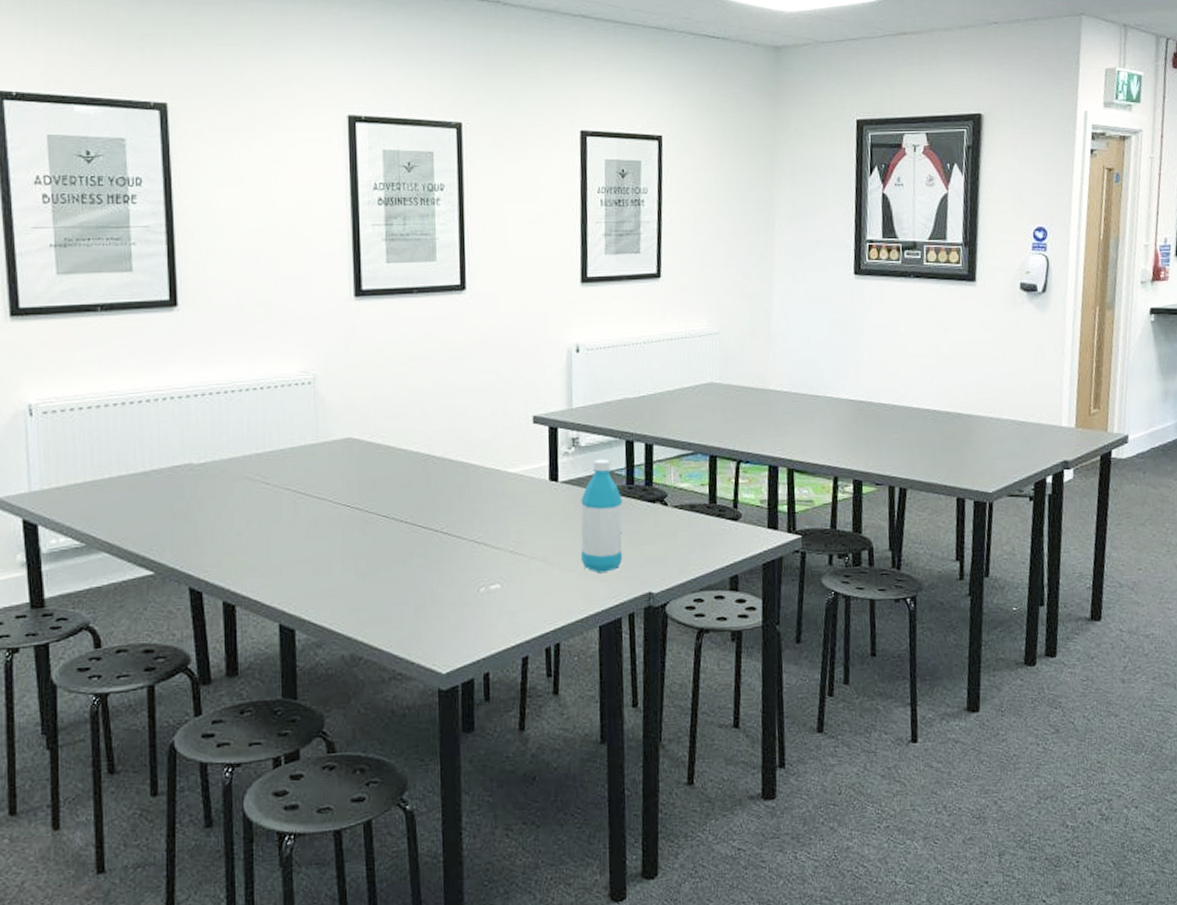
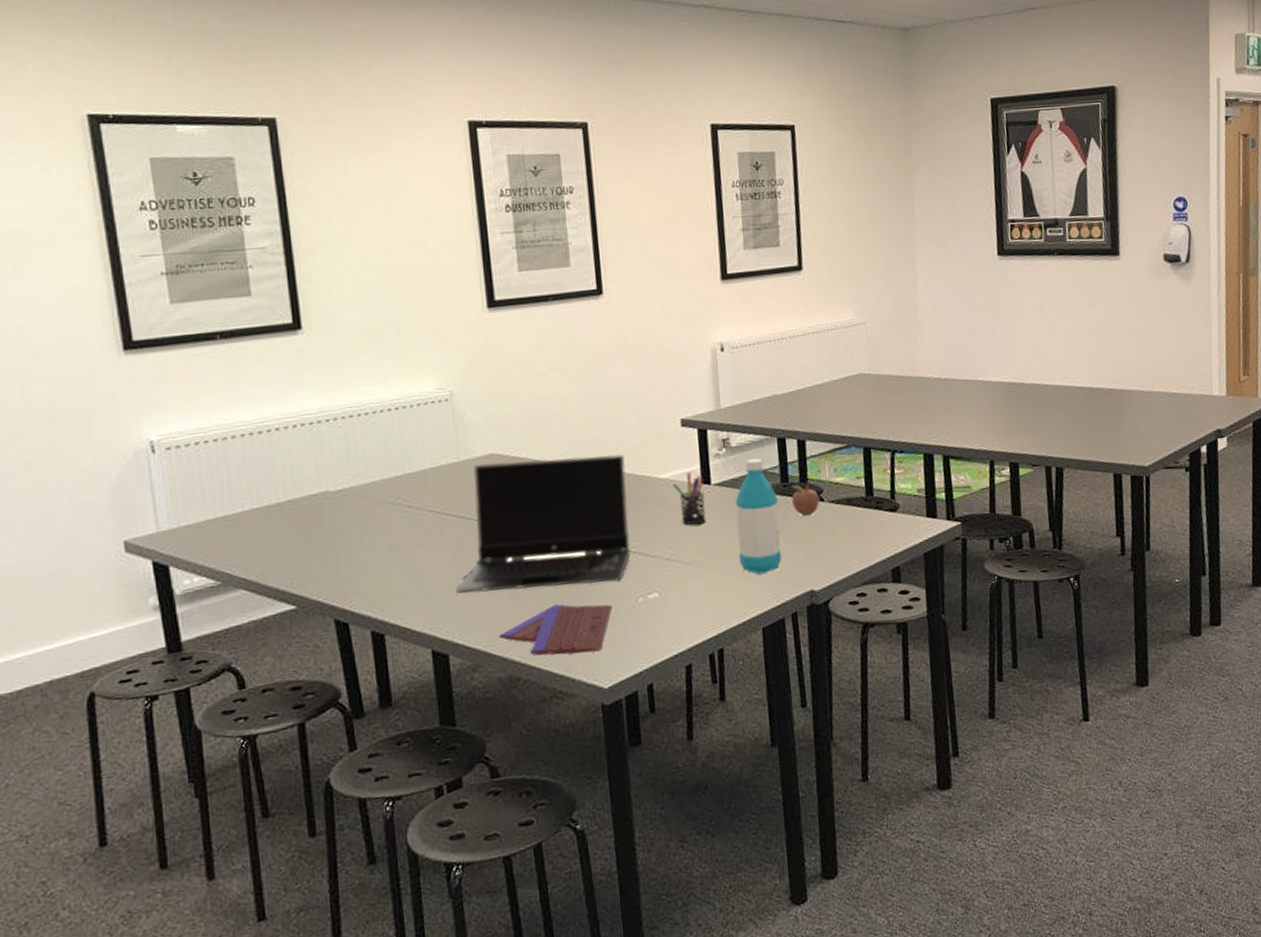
laptop computer: none [307,446,477,572] -> present [456,454,631,593]
book: none [344,588,456,638] -> present [498,603,613,656]
pen holder: none [521,468,552,521] -> present [673,471,707,526]
fruit: none [636,487,663,519] -> present [791,484,820,517]

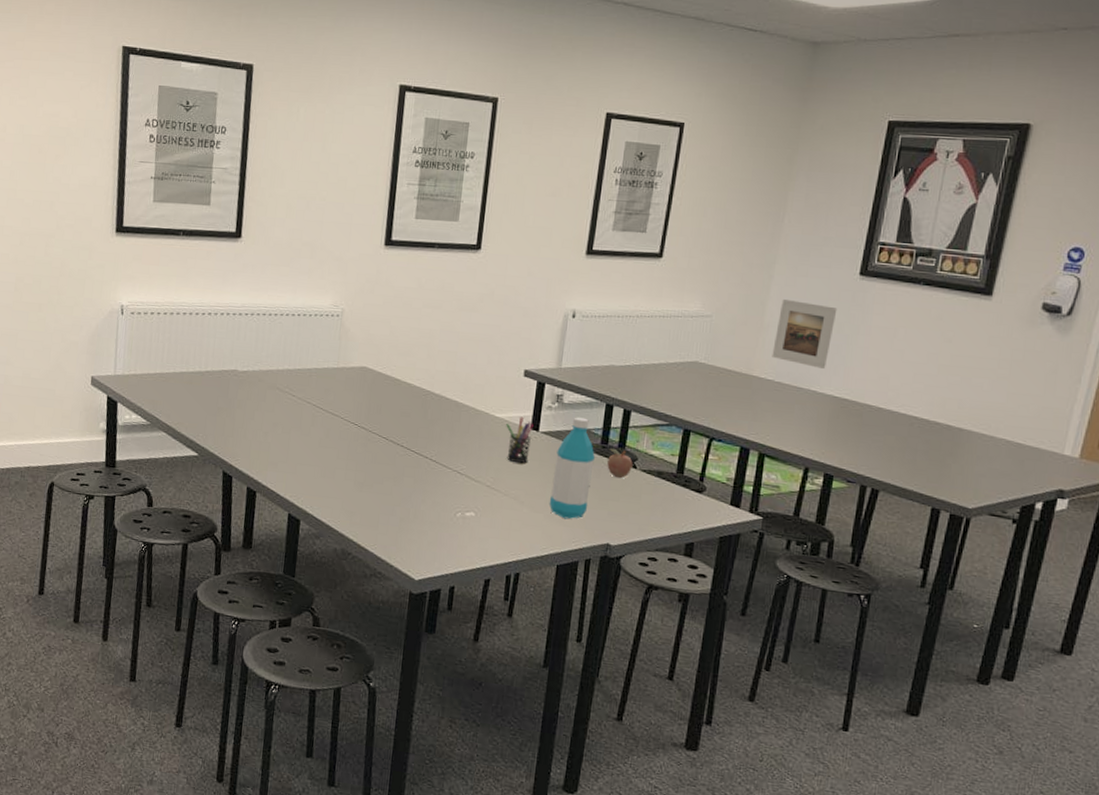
laptop computer: present [456,454,631,593] -> none [316,372,470,495]
book: present [498,603,613,656] -> none [340,500,435,548]
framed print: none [930,291,987,357] -> present [772,299,838,369]

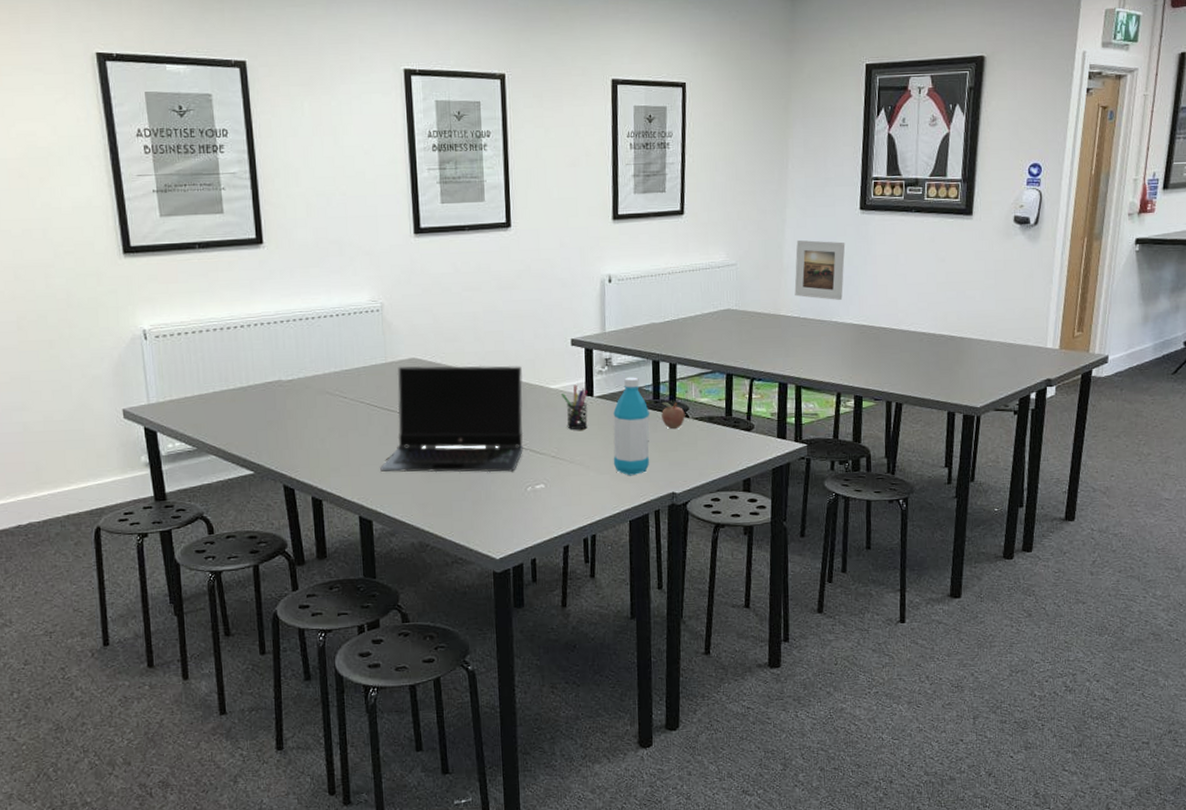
laptop computer: none [316,372,470,495] -> present [380,365,524,473]

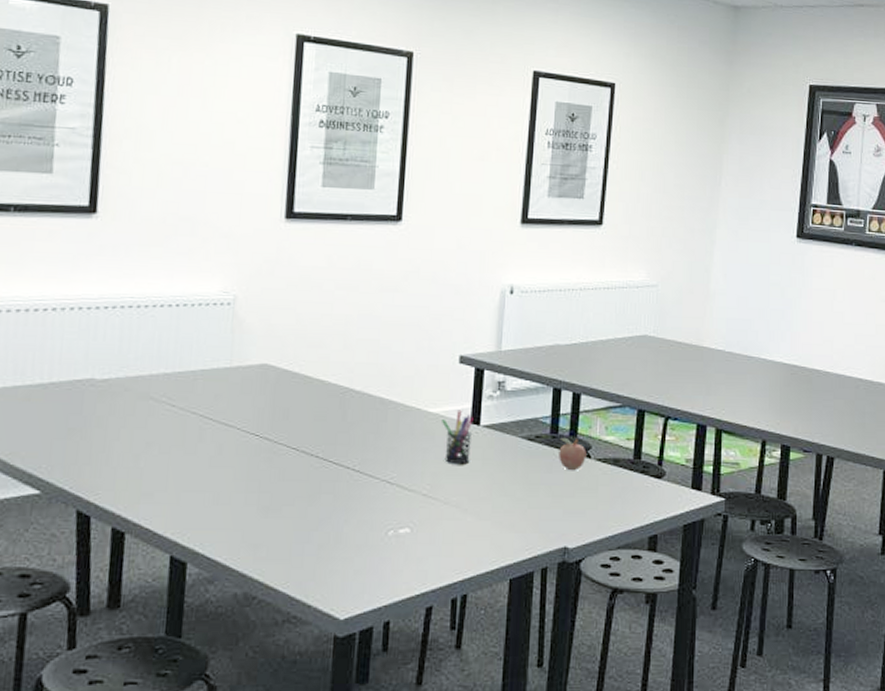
laptop computer: present [380,365,524,473] -> none [206,372,397,511]
water bottle: present [613,377,650,476] -> none [496,405,545,524]
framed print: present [794,240,846,300] -> none [720,265,779,335]

